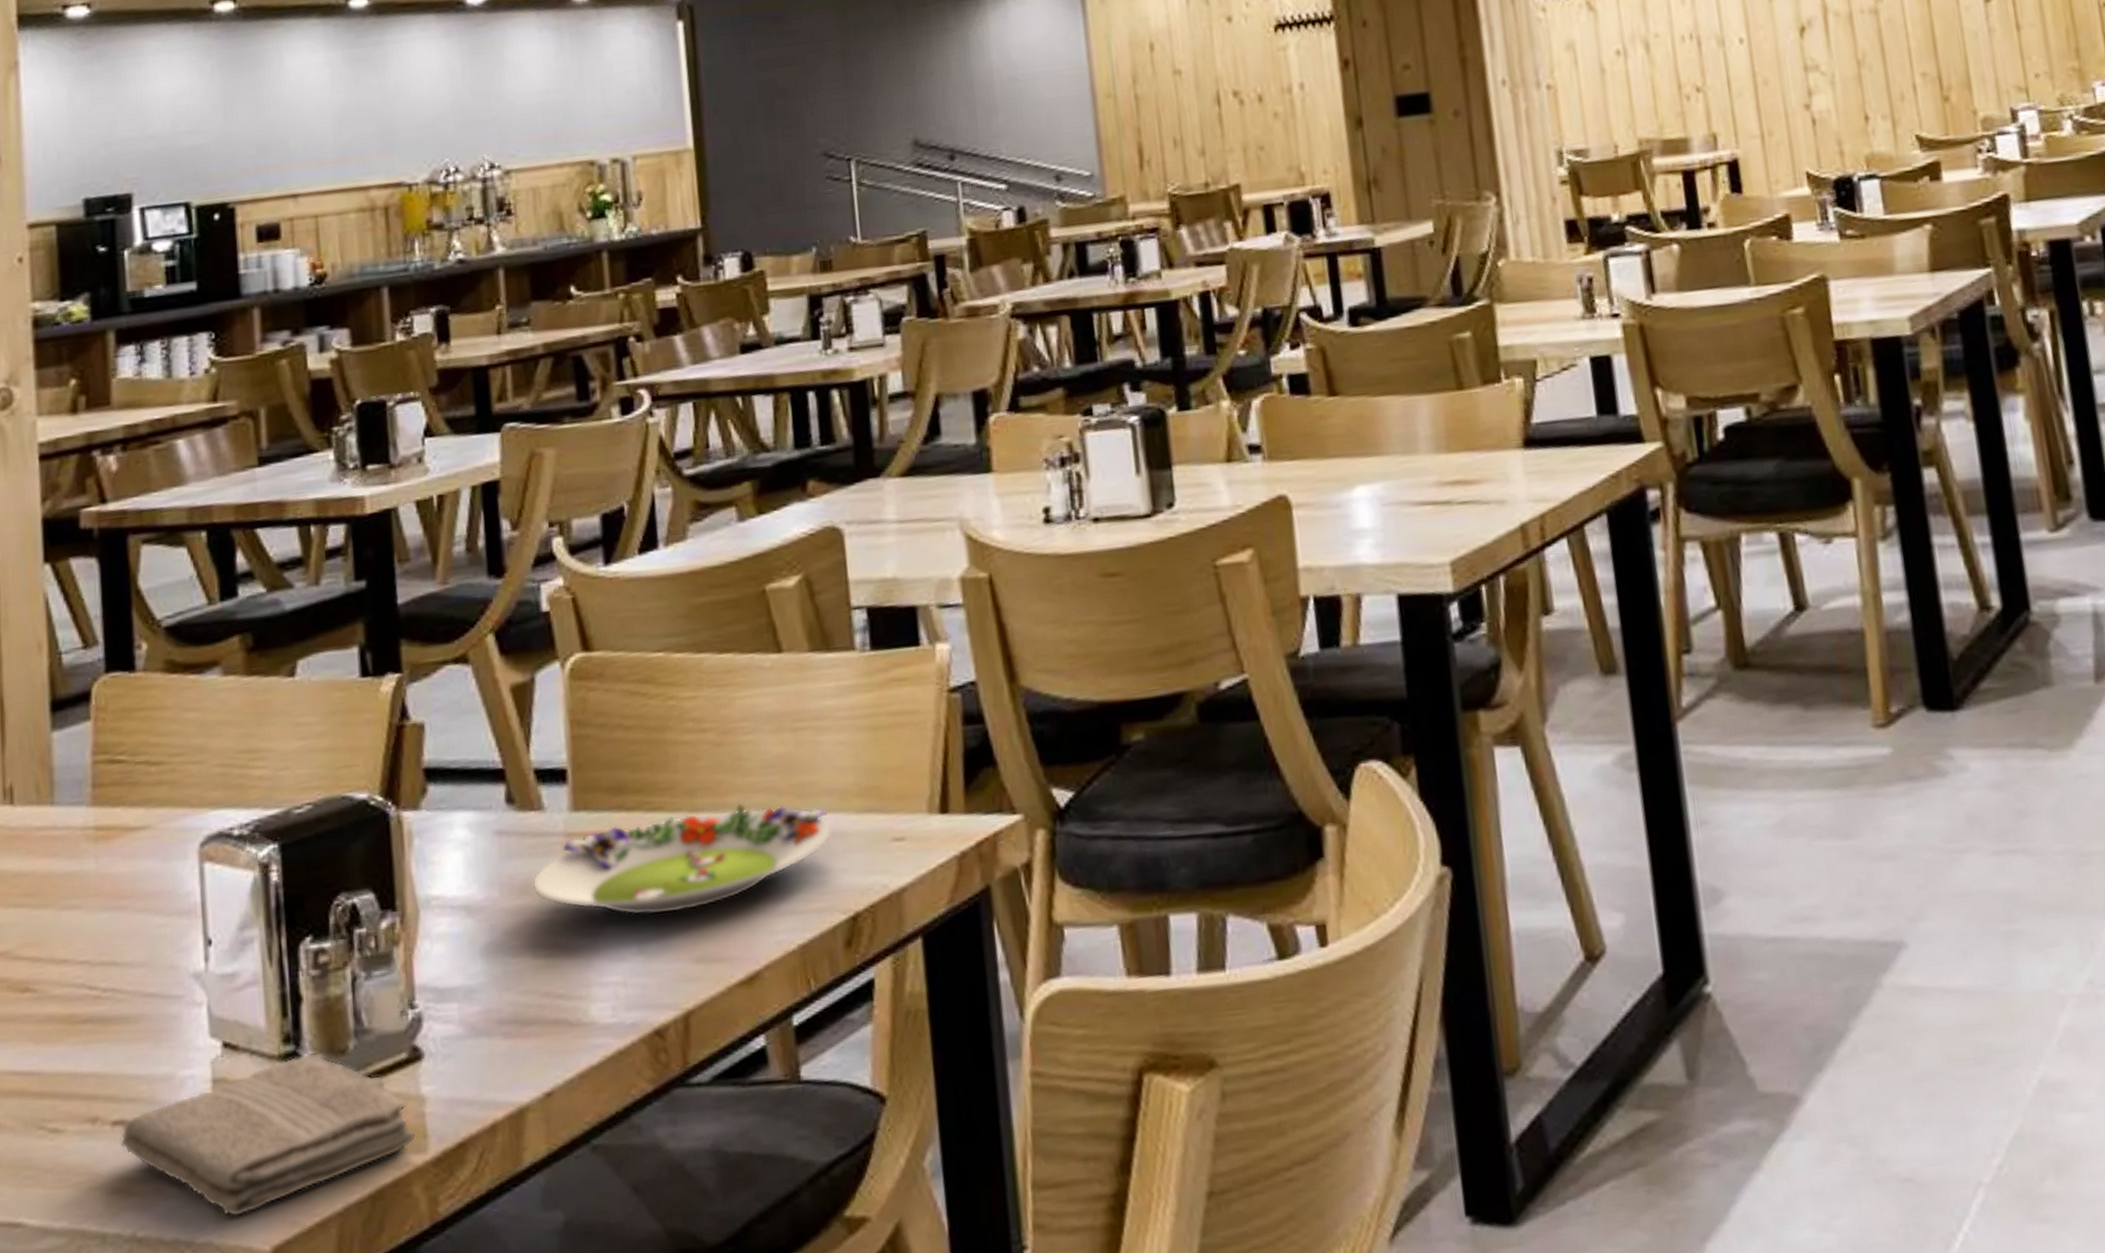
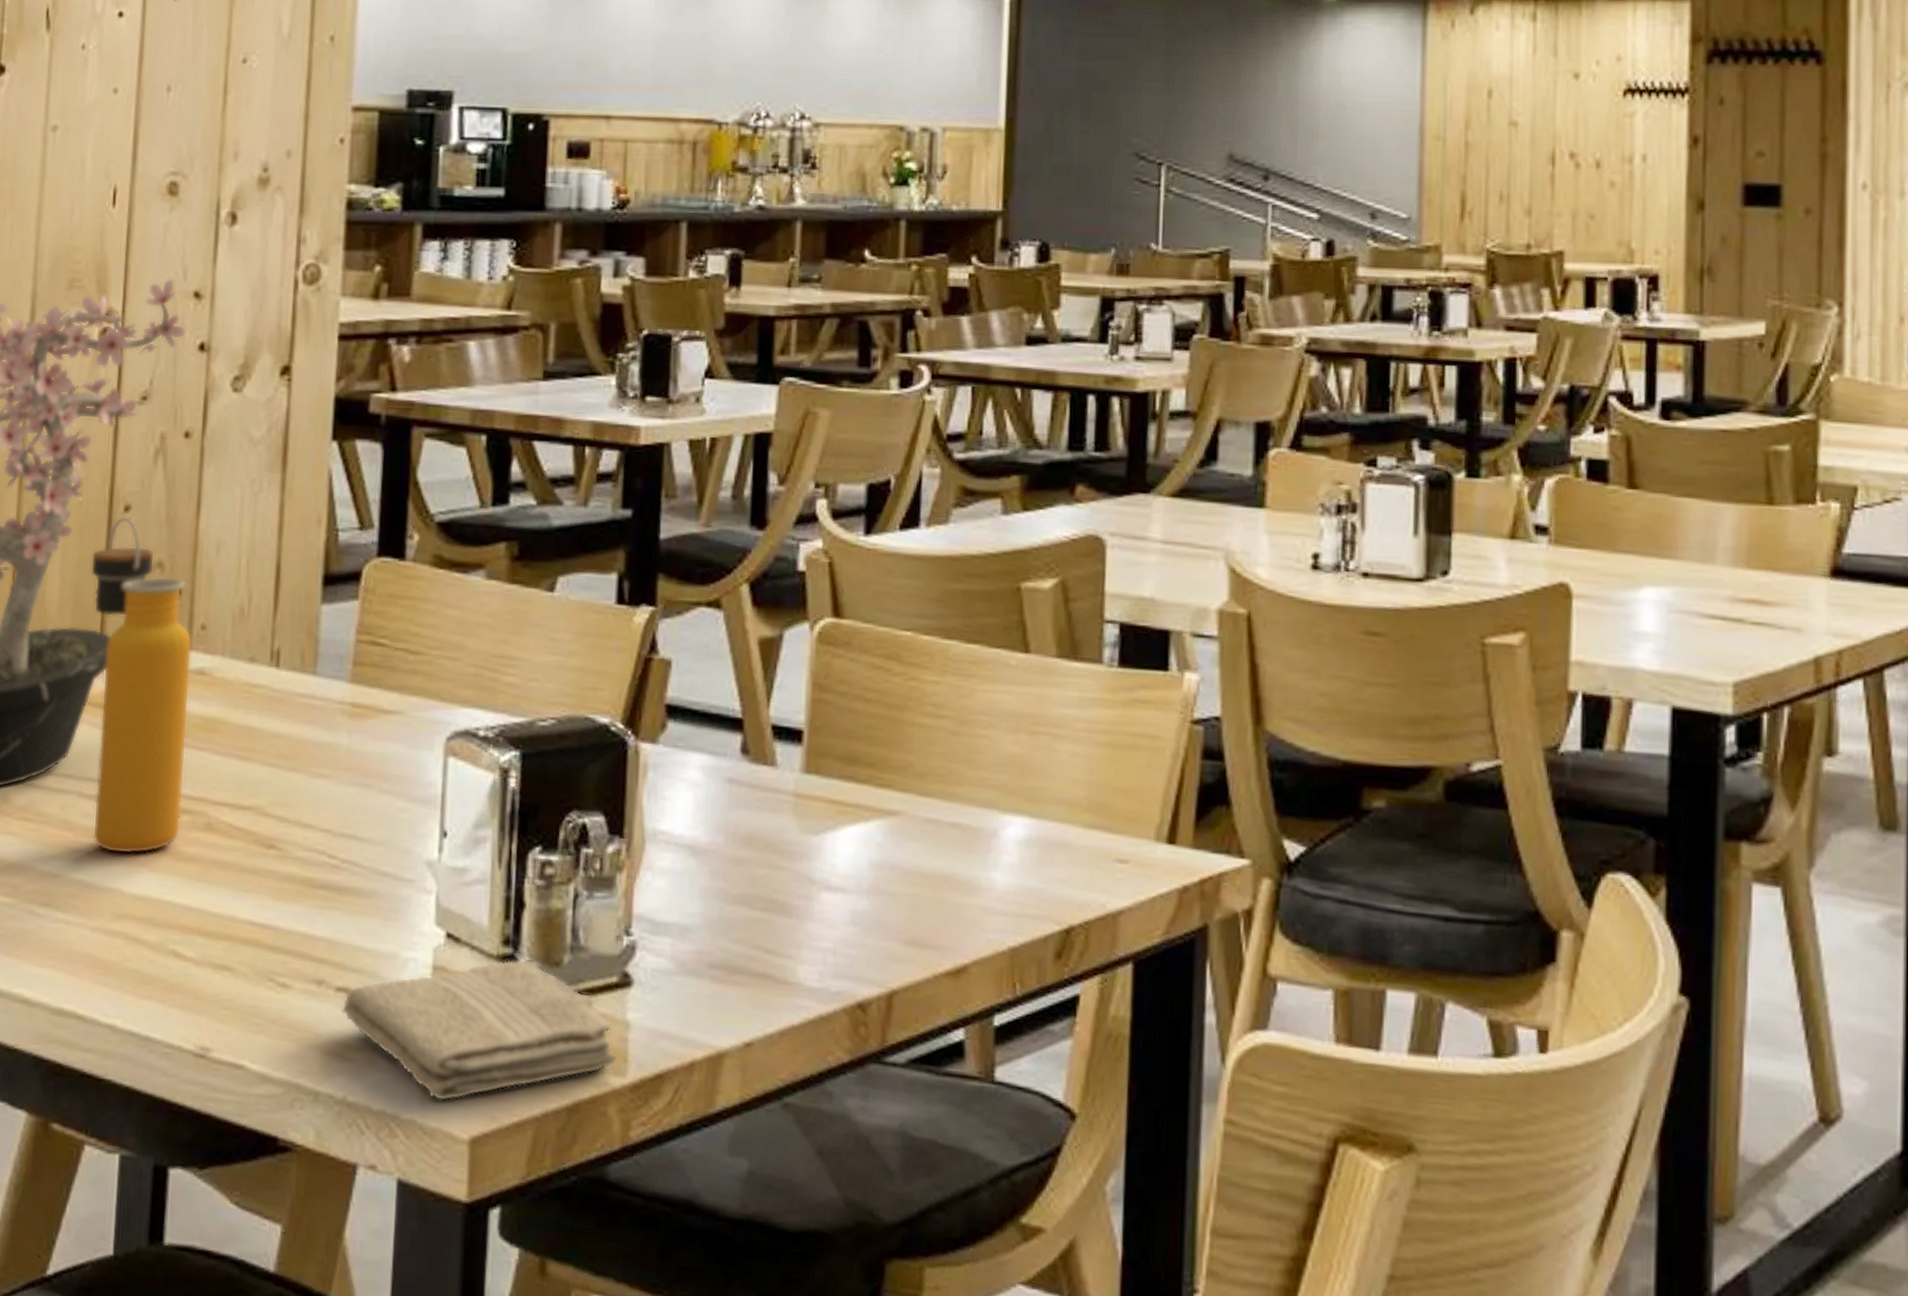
salad plate: present [532,803,831,916] -> none [756,795,1055,892]

